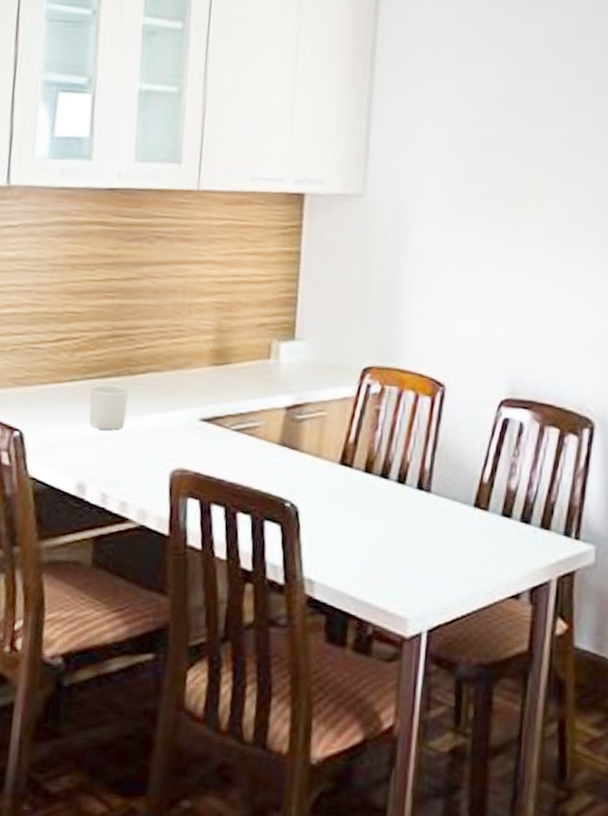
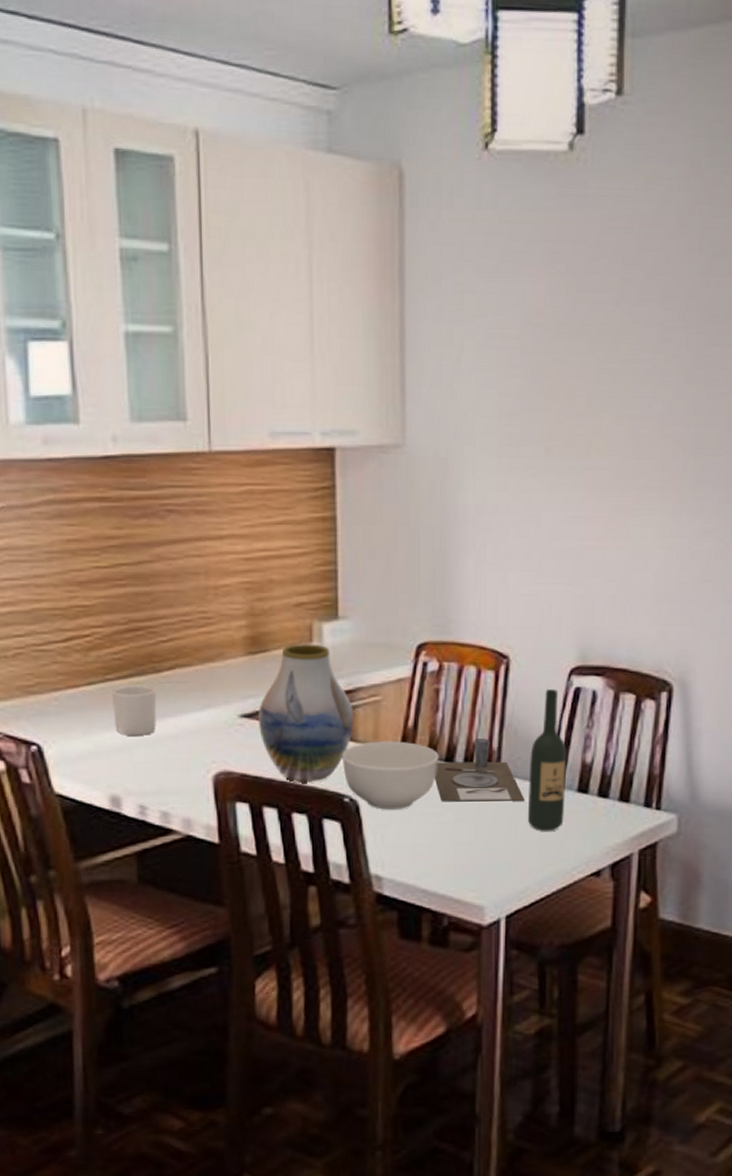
vase: none [215,359,302,485] -> present [259,644,354,781]
bowl: none [286,452,375,518] -> present [341,741,439,810]
place setting: none [370,458,452,520] -> present [435,739,524,802]
wine bottle: none [453,418,494,551] -> present [527,689,567,831]

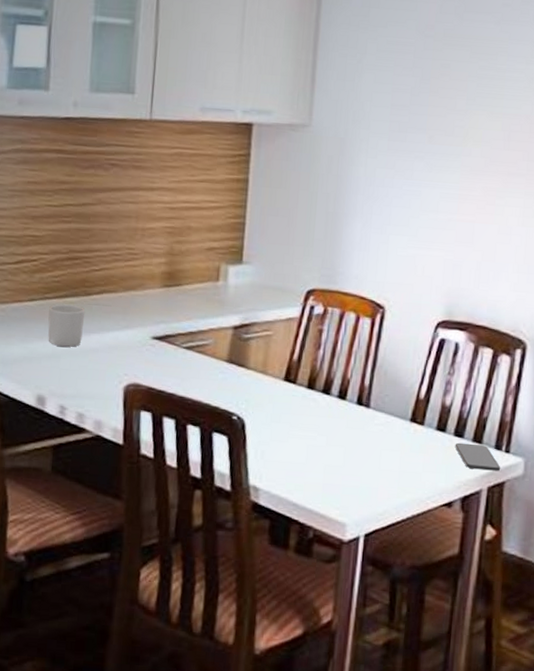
vase: present [259,644,354,781] -> none [167,281,248,399]
bowl: present [341,741,439,810] -> none [234,369,318,431]
place setting: present [435,739,524,802] -> none [312,375,389,433]
wine bottle: present [527,689,567,831] -> none [390,338,430,462]
smartphone: none [599,803,652,832] -> present [455,442,501,471]

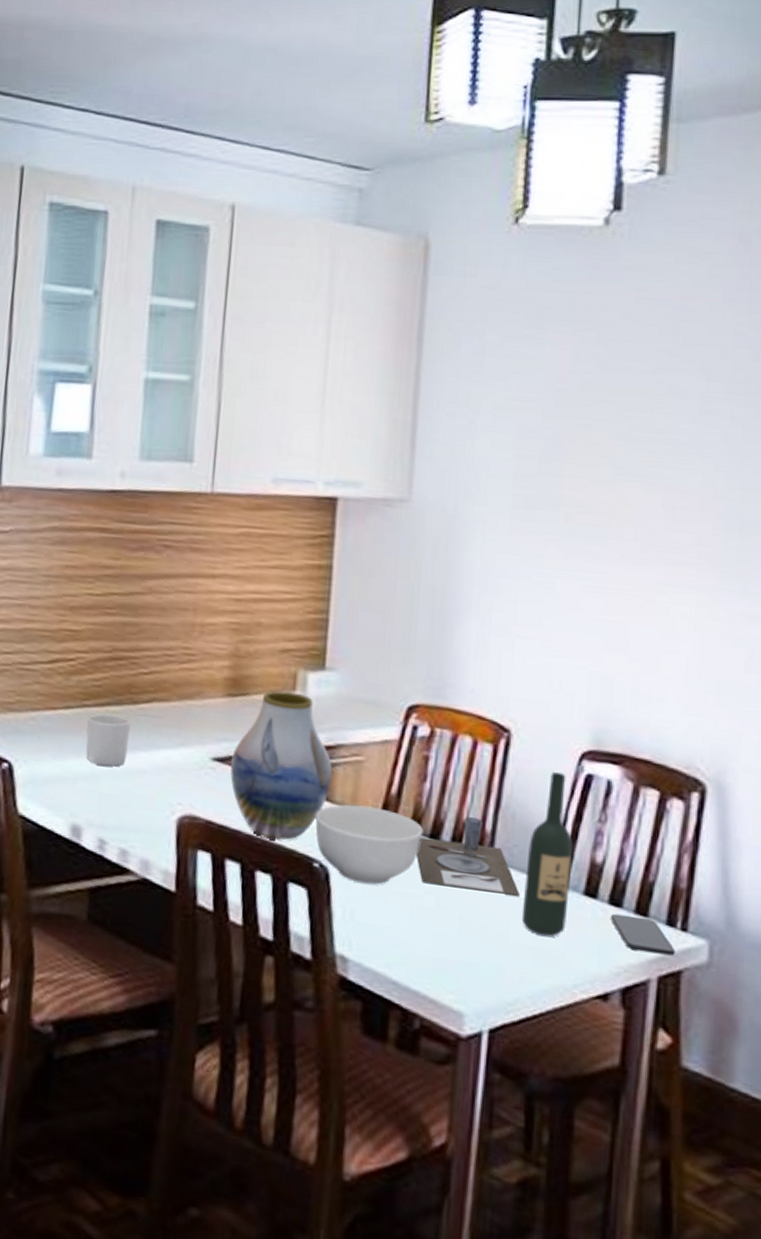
vase: none [167,281,248,399] -> present [230,690,333,840]
bowl: none [234,369,318,431] -> present [315,804,423,885]
place setting: none [312,375,389,433] -> present [417,817,520,896]
wine bottle: none [390,338,430,462] -> present [521,772,574,936]

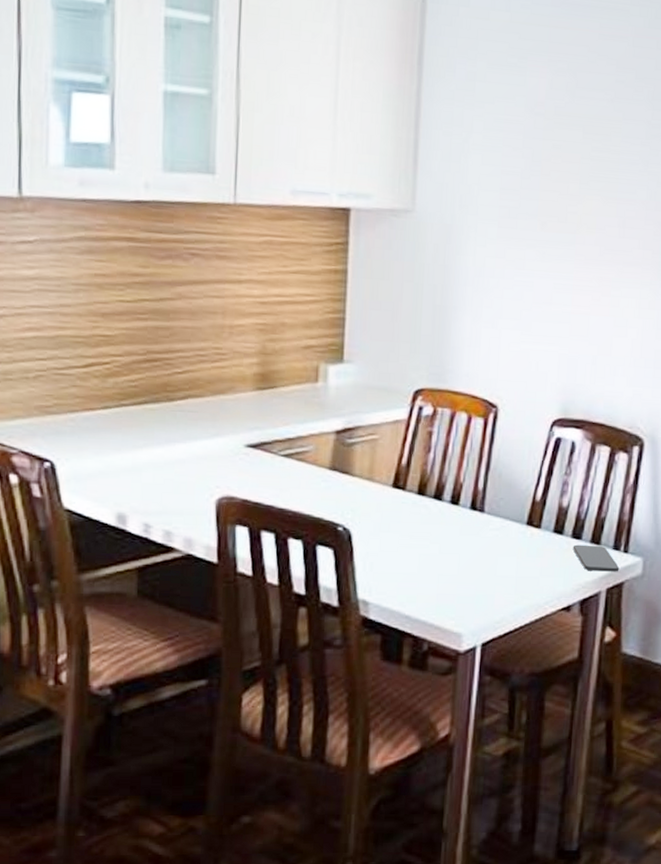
mug: present [86,713,131,767] -> none [126,411,169,459]
vase: present [230,690,333,840] -> none [262,383,353,510]
bowl: present [315,804,423,885] -> none [338,476,429,540]
place setting: present [417,817,520,896] -> none [423,479,505,538]
wine bottle: present [521,772,574,936] -> none [506,438,546,567]

